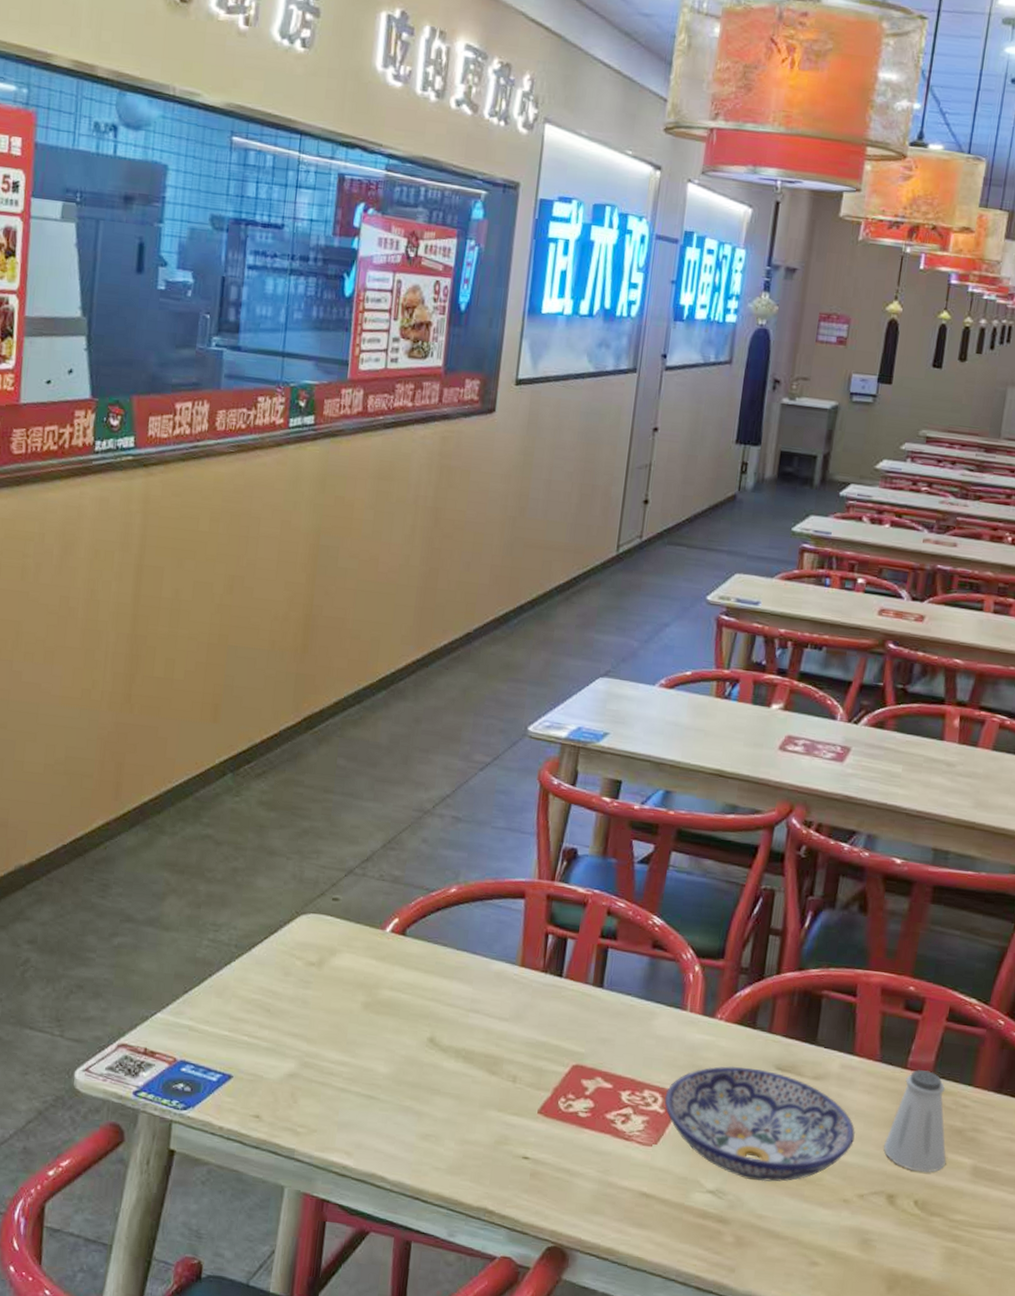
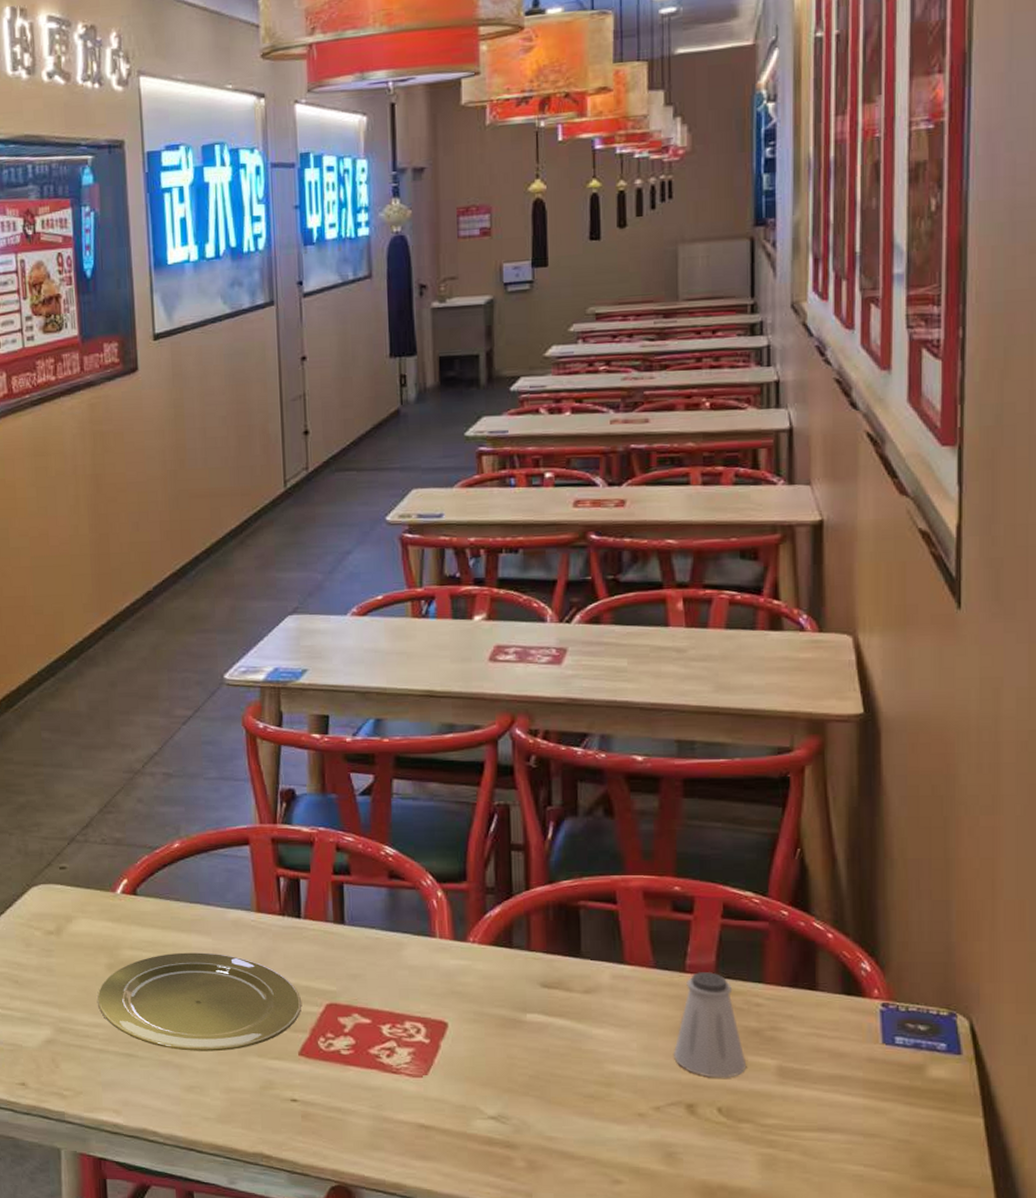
plate: none [347,998,549,1102] -> present [97,952,301,1052]
bowl: present [664,1066,855,1182] -> none [427,988,639,1103]

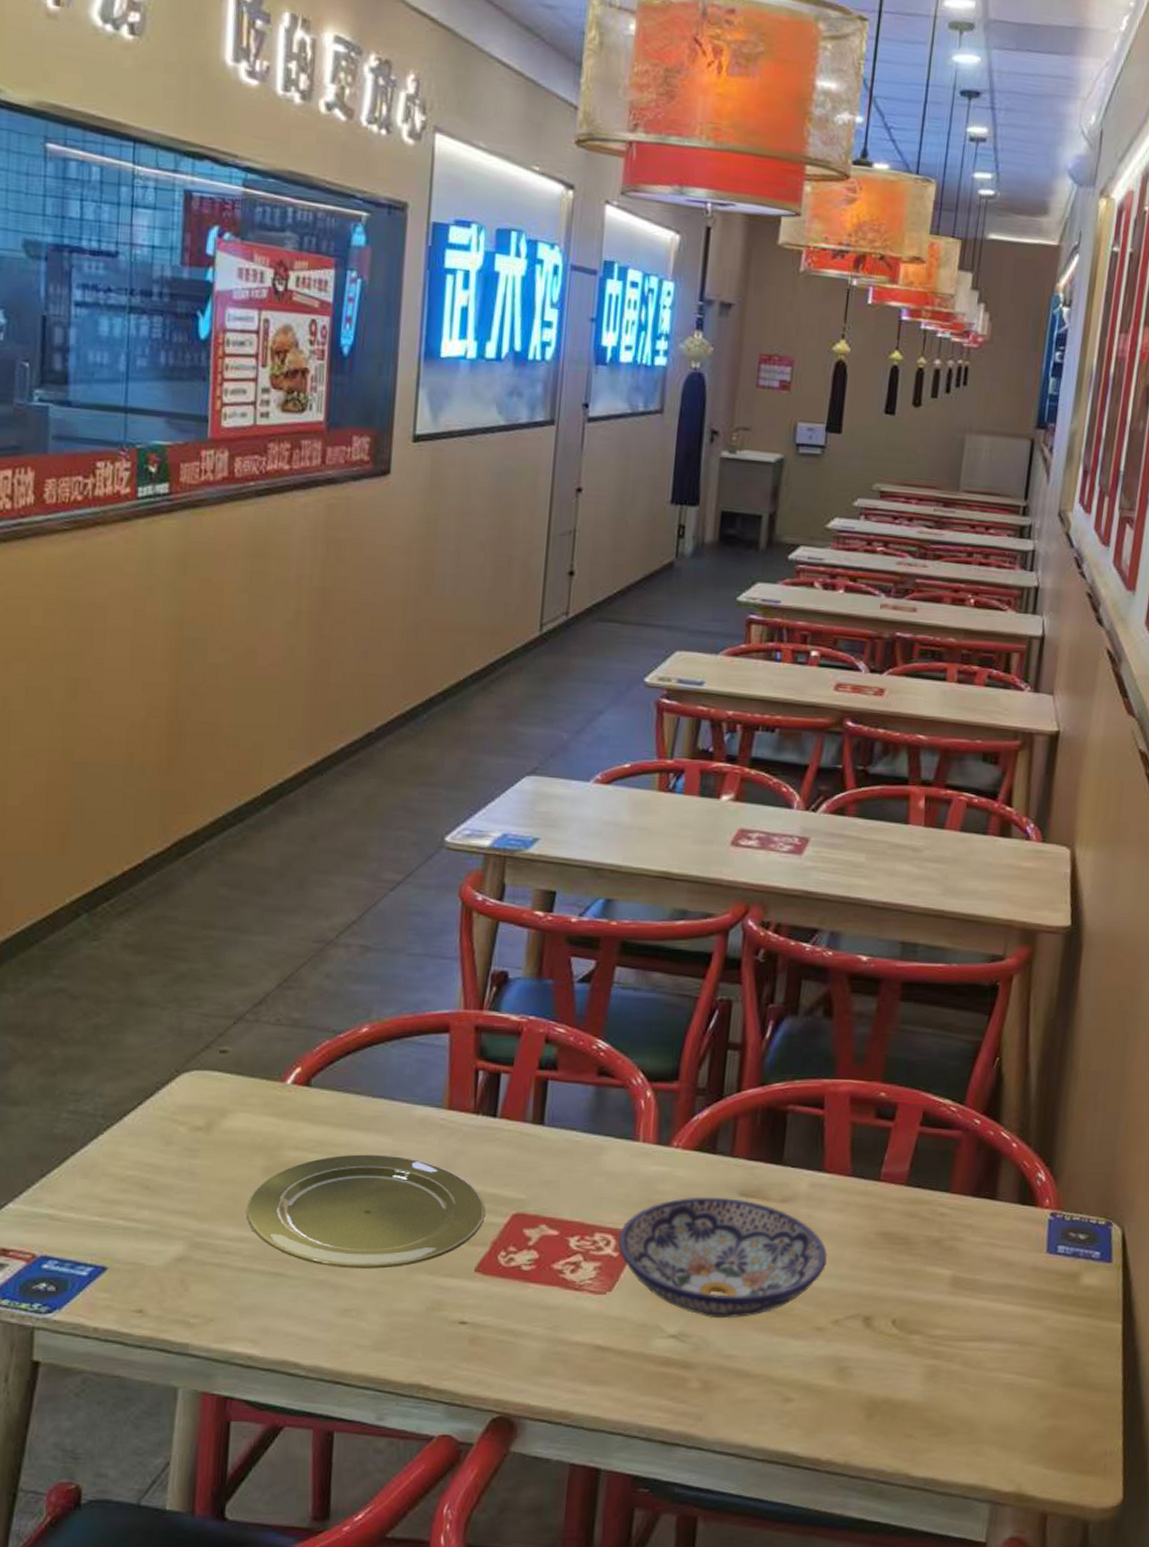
bowl: none [427,988,639,1103] -> present [618,1196,827,1319]
saltshaker: present [674,971,747,1078] -> none [858,1180,924,1289]

